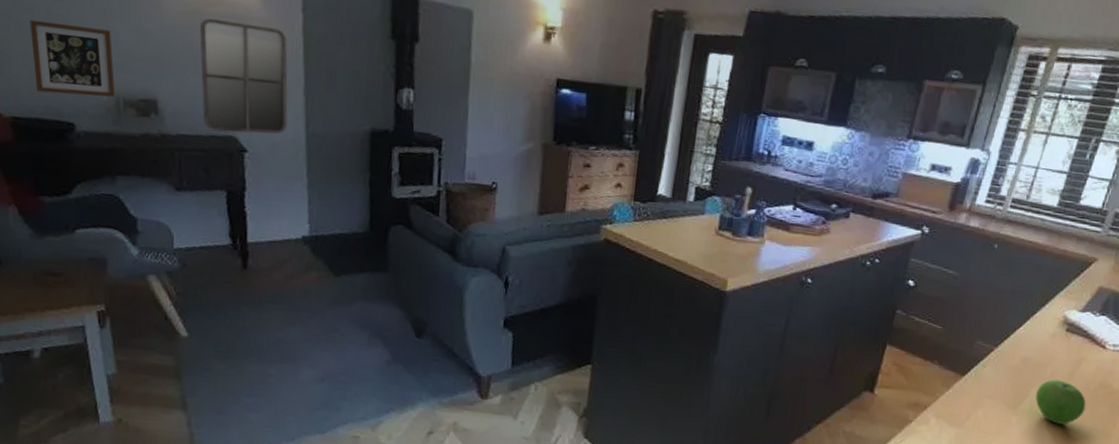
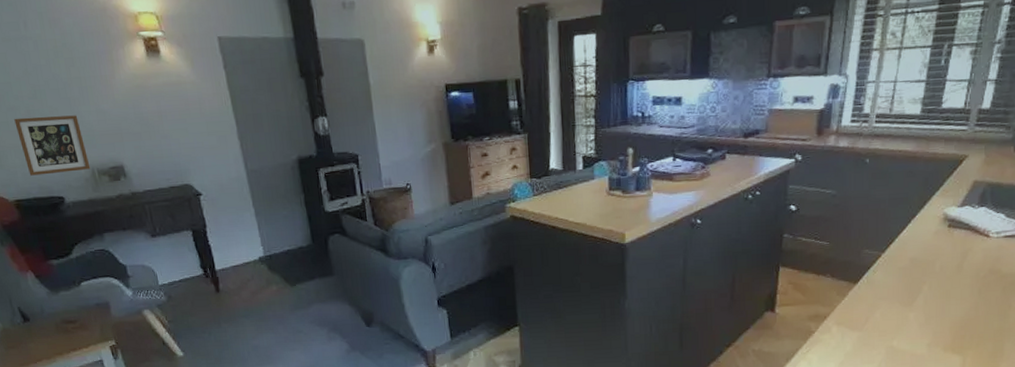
home mirror: present [200,17,288,135] -> none [145,87,230,182]
fruit: present [1035,379,1086,425] -> none [929,273,979,314]

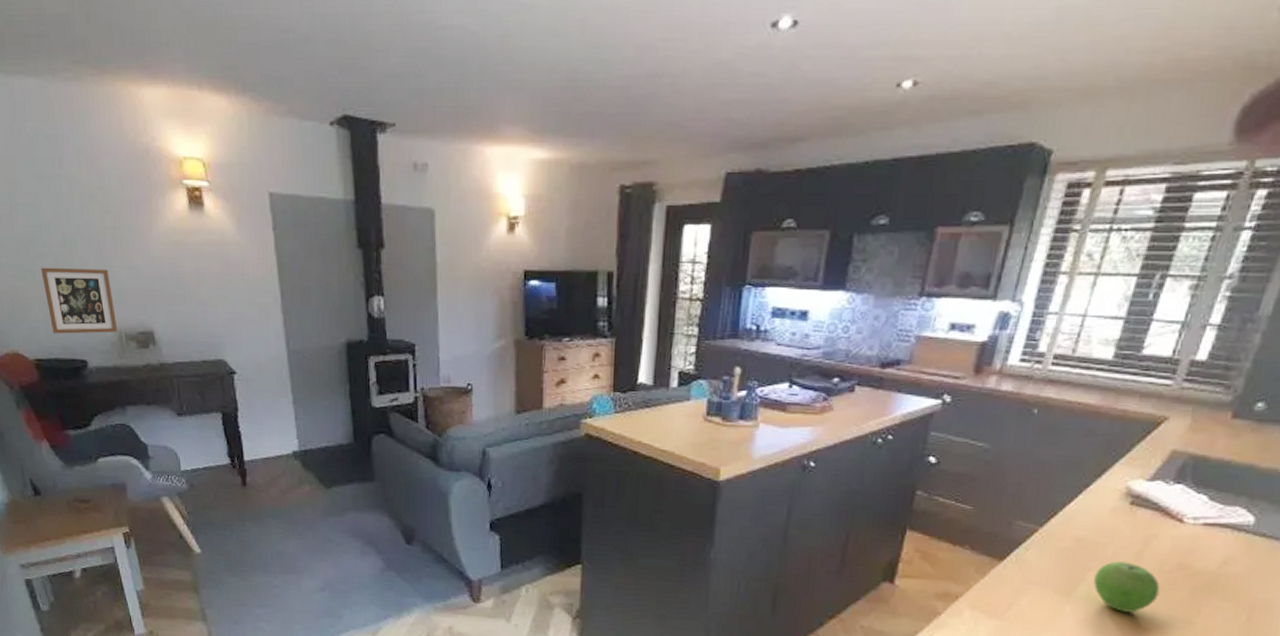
fruit: none [929,273,979,314] -> present [1093,561,1160,613]

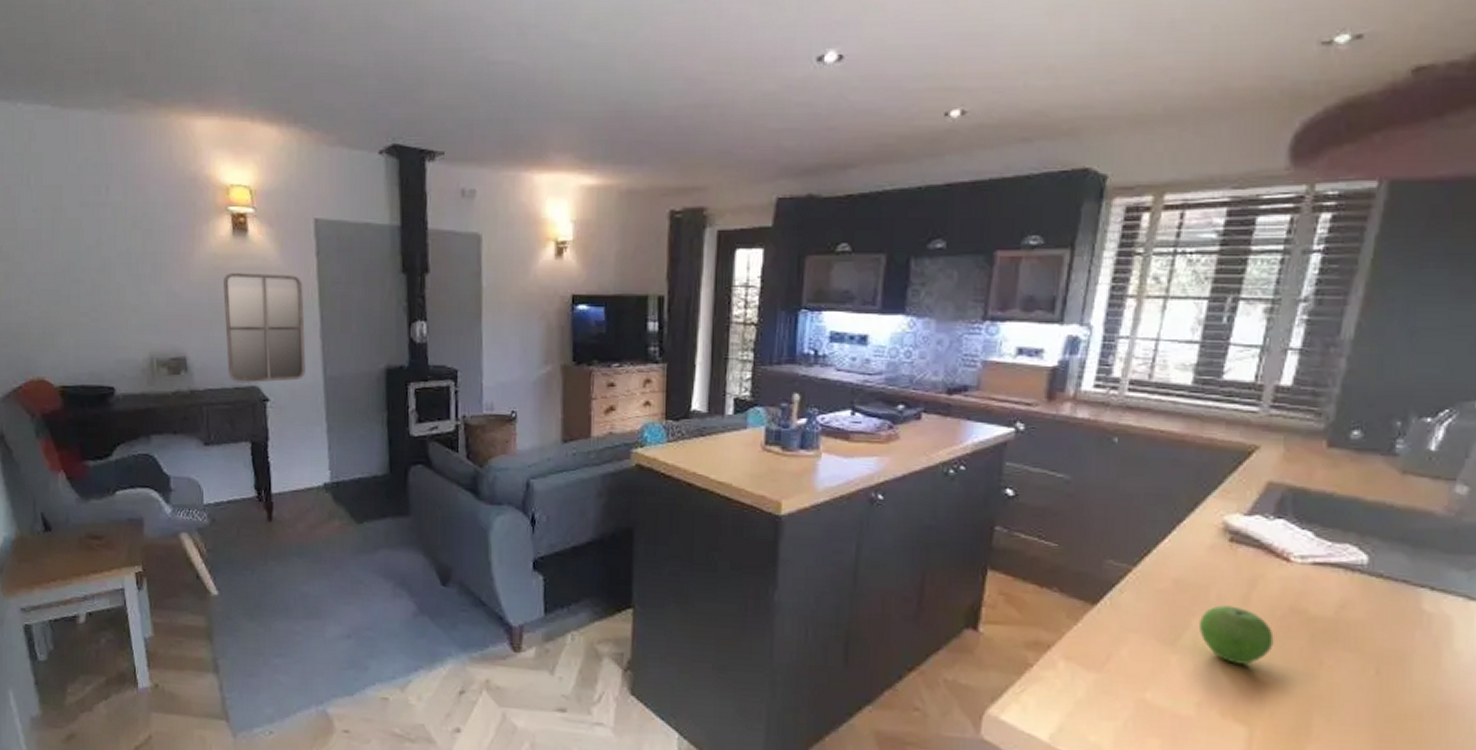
picture frame: present [41,267,118,334] -> none [76,292,150,360]
home mirror: none [184,247,269,356] -> present [223,272,306,383]

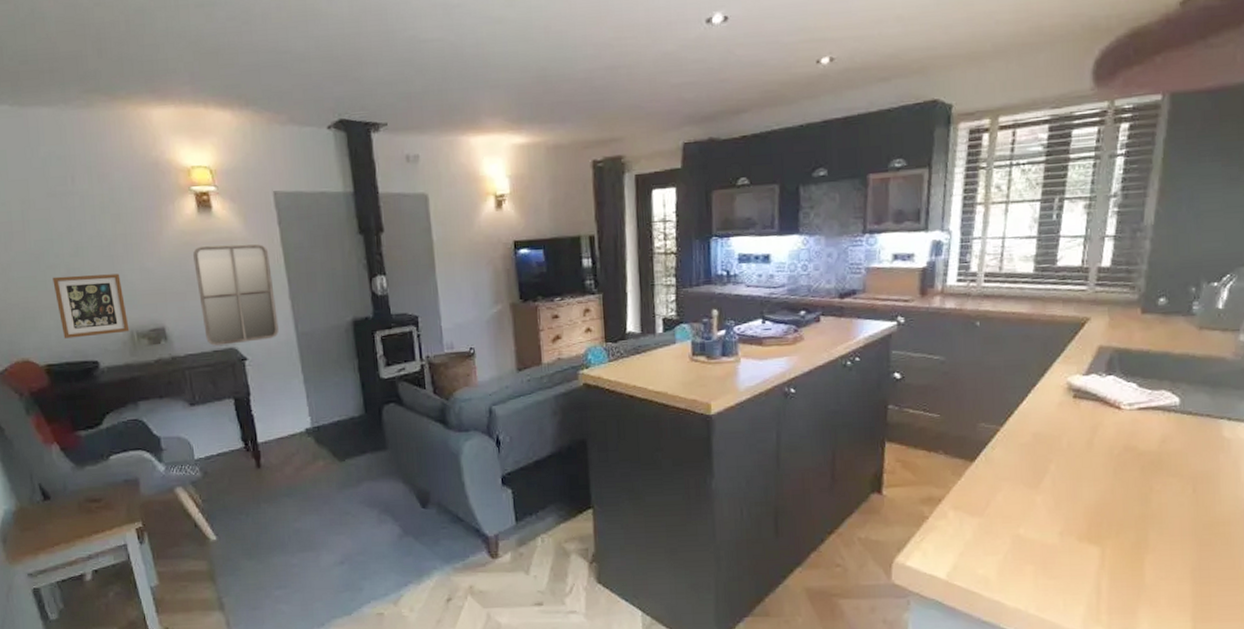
picture frame: none [76,292,150,360] -> present [52,273,130,339]
fruit: present [1199,605,1274,665] -> none [1056,450,1114,497]

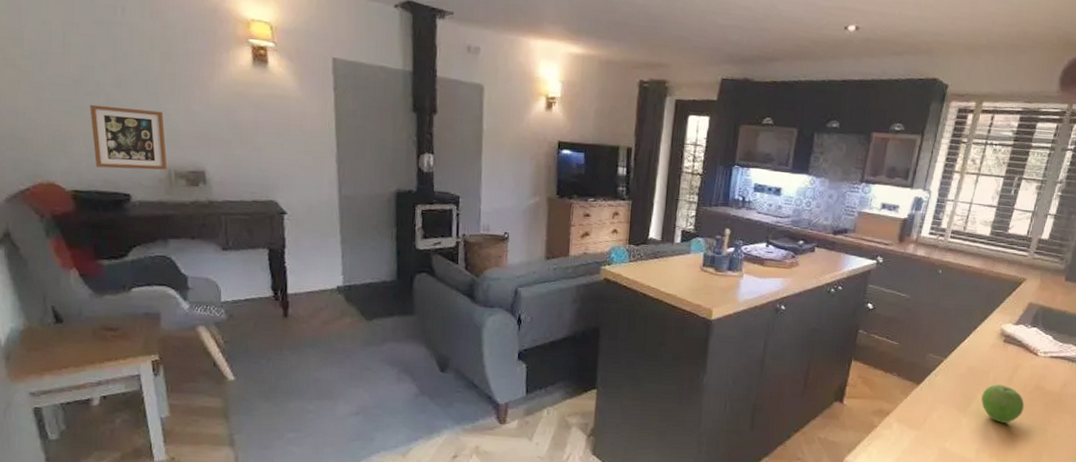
home mirror: present [193,244,279,346] -> none [243,98,322,198]
fruit: none [1056,450,1114,497] -> present [981,384,1025,423]

